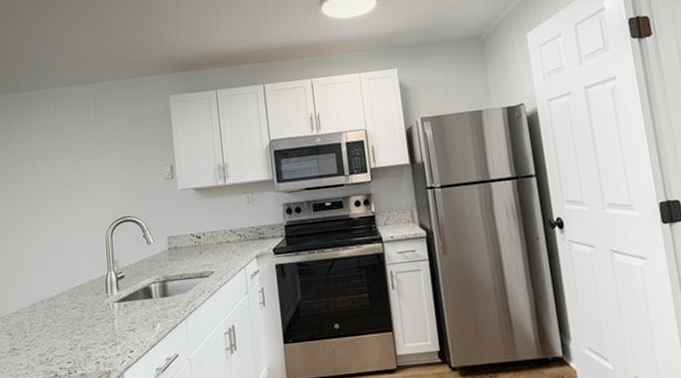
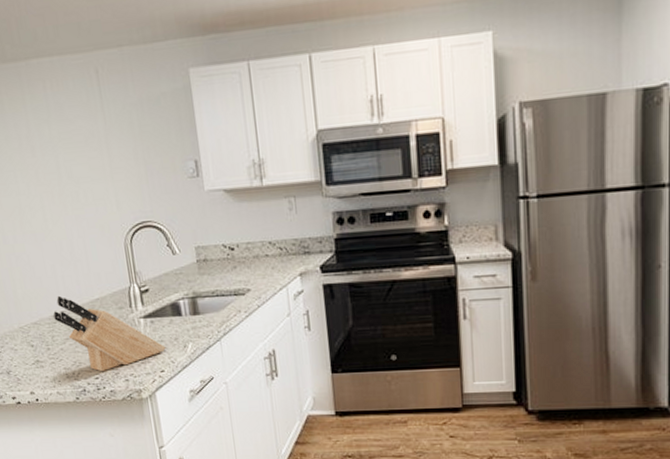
knife block: none [34,285,137,356] -> present [53,295,166,372]

